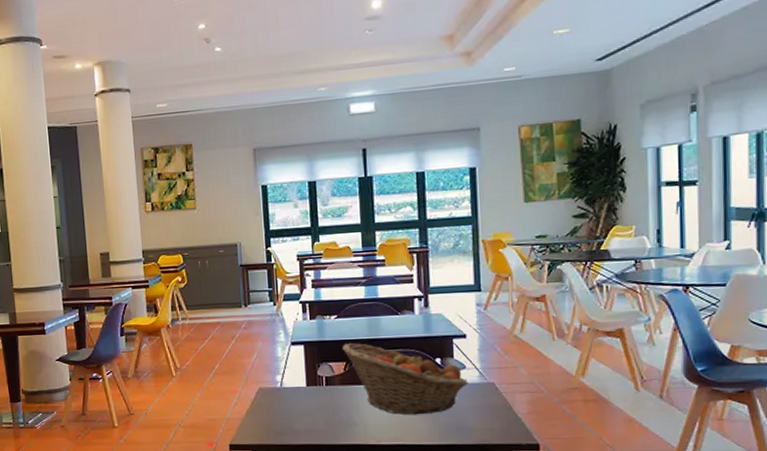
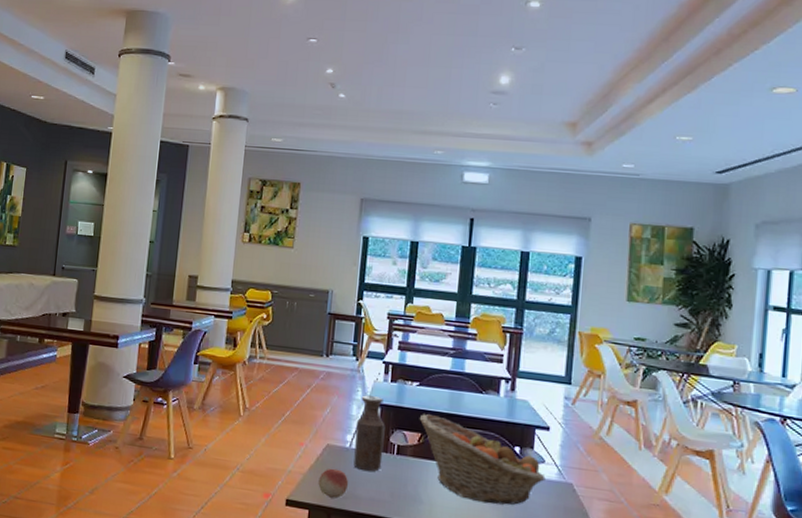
fruit: none [256,409,286,436] -> present [318,468,349,499]
bottle: none [283,335,314,406] -> present [353,395,385,472]

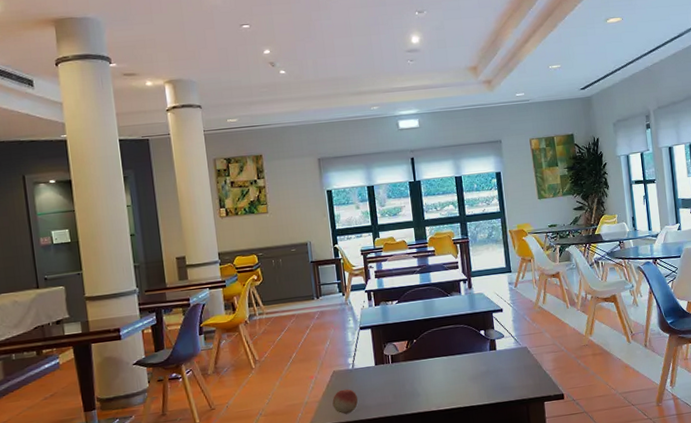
bottle: present [353,395,385,472] -> none [353,320,382,384]
fruit basket: present [419,413,546,505] -> none [403,323,507,382]

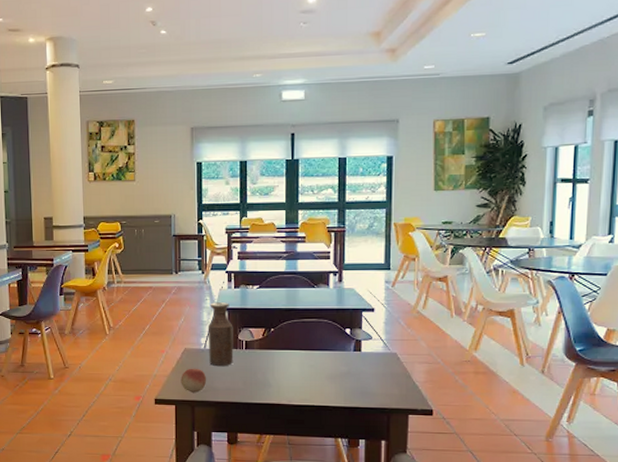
bottle: none [353,320,382,384] -> present [207,302,234,367]

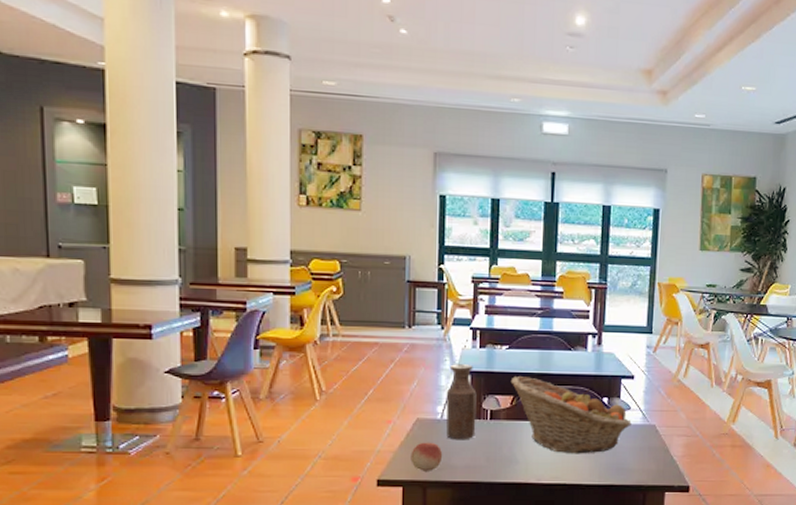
fruit basket: none [262,311,373,379] -> present [510,375,632,454]

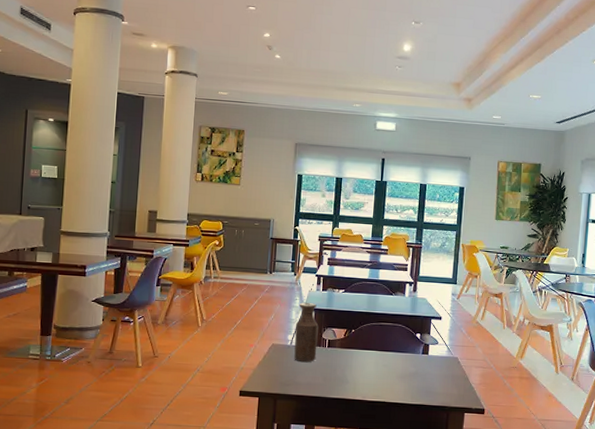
fruit: present [410,442,443,471] -> none [266,362,291,386]
fruit basket: present [510,375,632,454] -> none [345,313,439,378]

